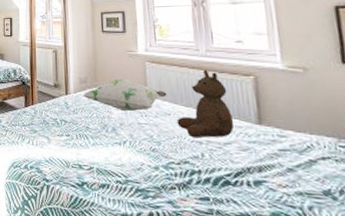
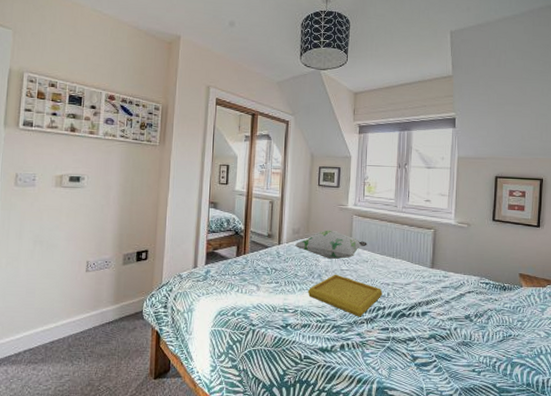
serving tray: none [102,128,195,181] -> present [307,274,383,317]
teddy bear: present [176,69,234,138] -> none [372,223,415,281]

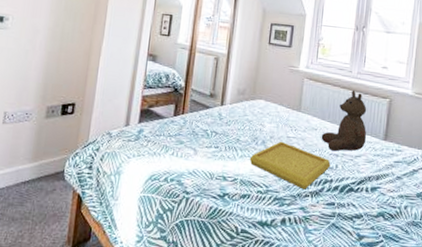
decorative pillow: present [294,230,367,259] -> none [238,92,318,125]
teddy bear: none [372,223,415,281] -> present [321,90,367,152]

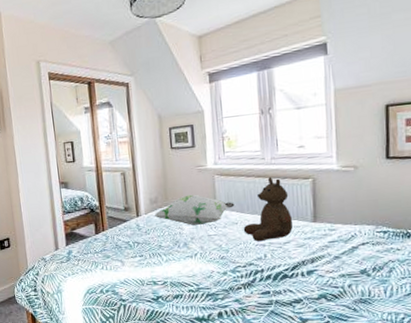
decorative pillow: none [238,92,318,125] -> present [154,194,235,225]
serving tray: present [249,141,331,190] -> none [175,240,259,283]

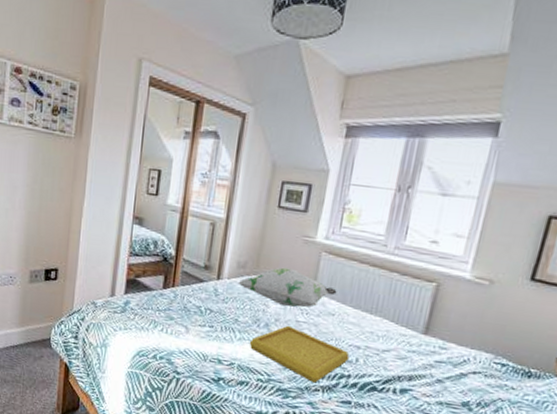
serving tray: none [175,240,259,283] -> present [249,325,350,383]
teddy bear: present [243,177,293,242] -> none [339,269,404,344]

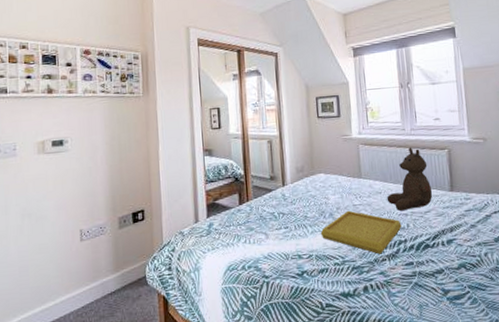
decorative pillow: present [237,267,337,308] -> none [300,163,378,195]
teddy bear: none [339,269,404,344] -> present [386,147,433,211]

